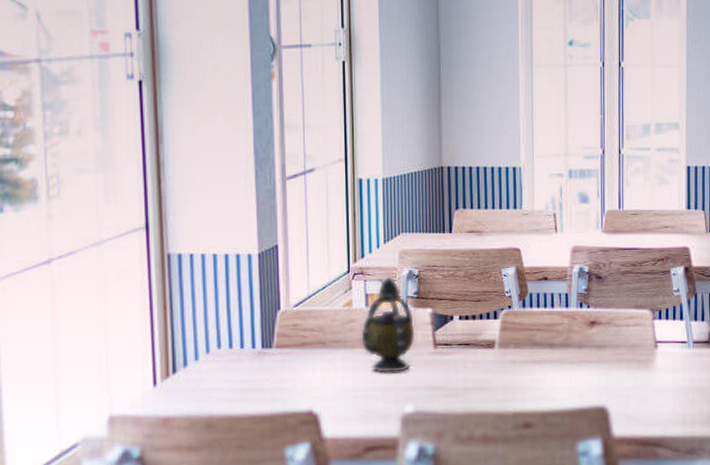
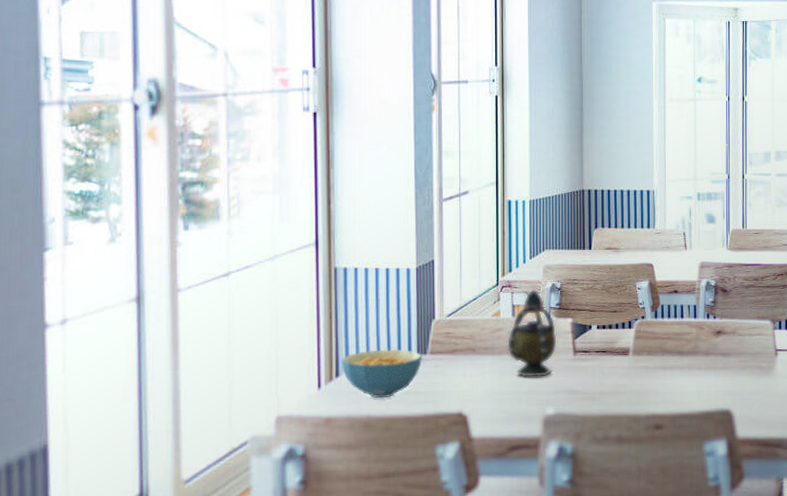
cereal bowl: none [178,343,268,396] -> present [341,349,423,398]

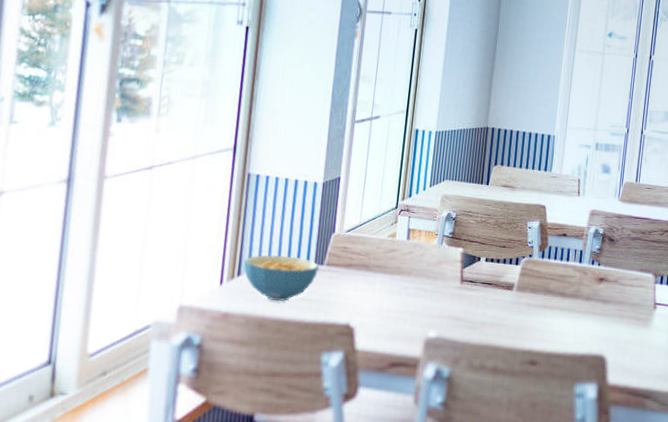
teapot: present [508,289,557,378] -> none [399,216,447,301]

